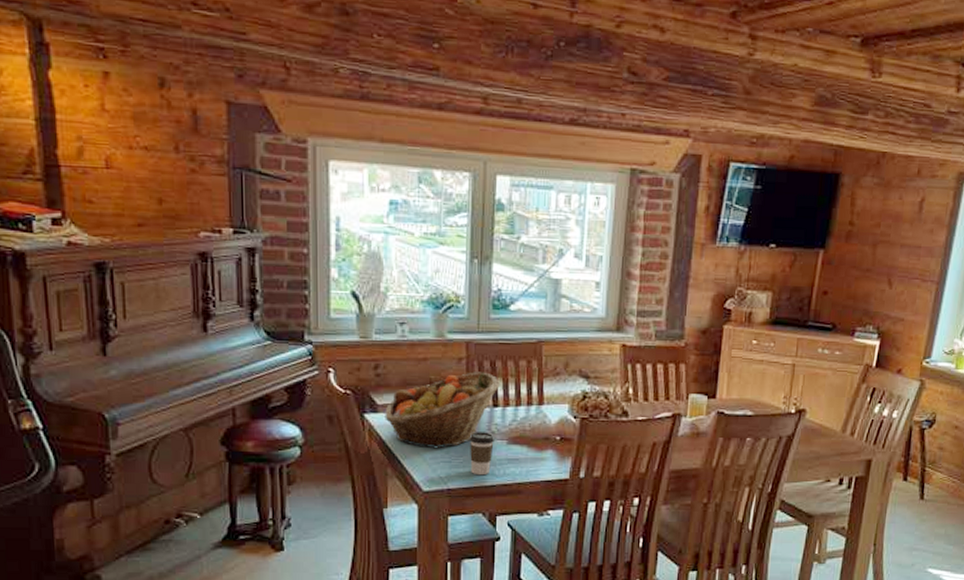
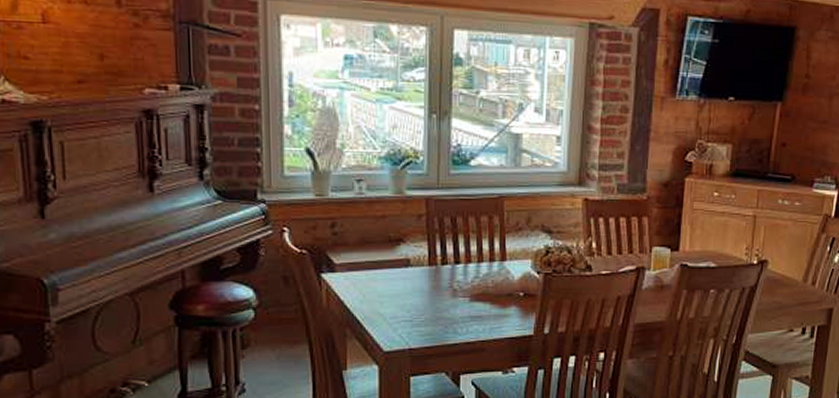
fruit basket: present [385,372,501,449] -> none [342,228,462,308]
coffee cup: present [469,432,494,476] -> none [430,289,456,334]

